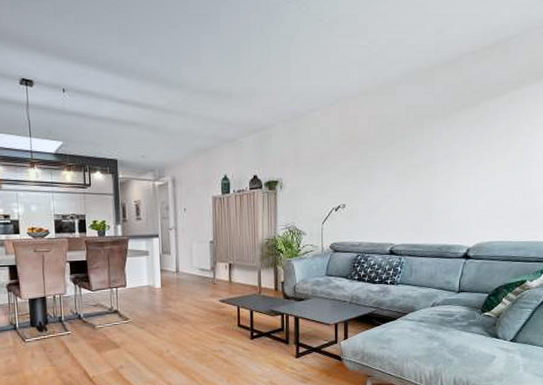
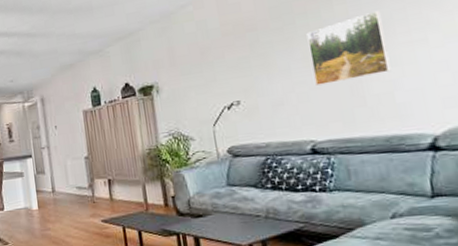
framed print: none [401,144,453,200] -> present [306,10,391,87]

